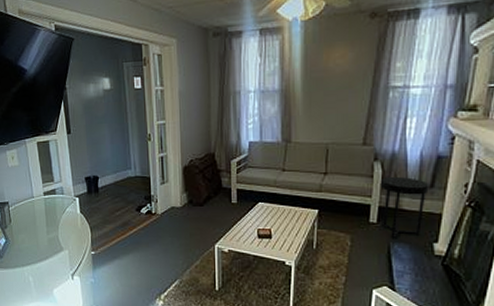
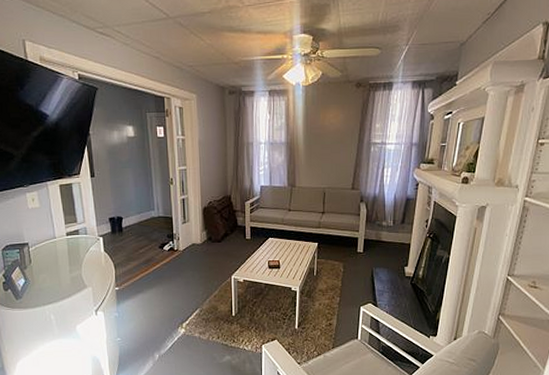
side table: present [380,177,429,239] -> none [365,215,401,265]

